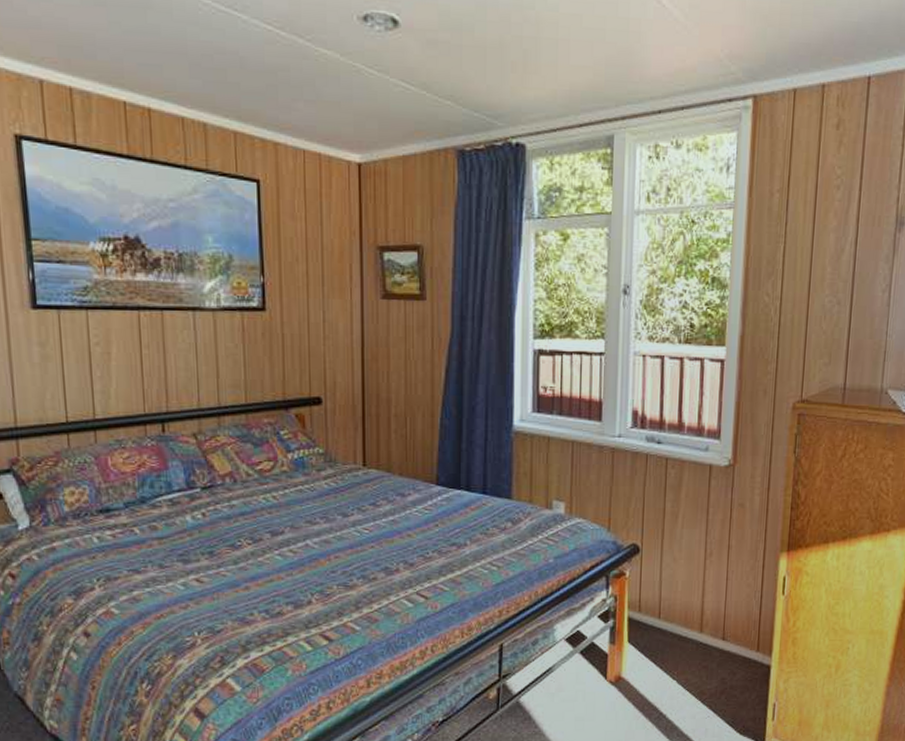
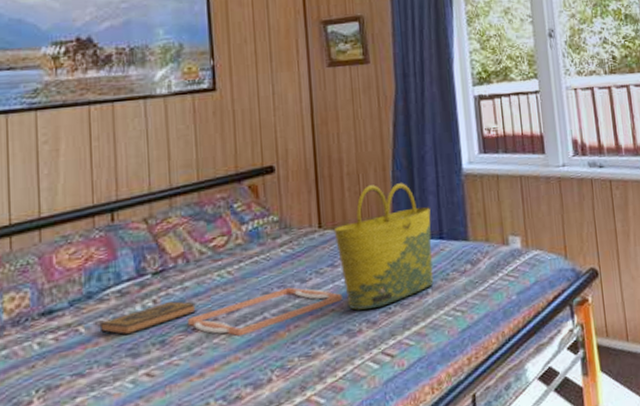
hardback book: none [152,517,244,542] -> present [99,301,198,336]
serving tray: none [234,519,383,558] -> present [187,287,343,337]
tote bag: none [378,430,476,551] -> present [333,183,434,311]

